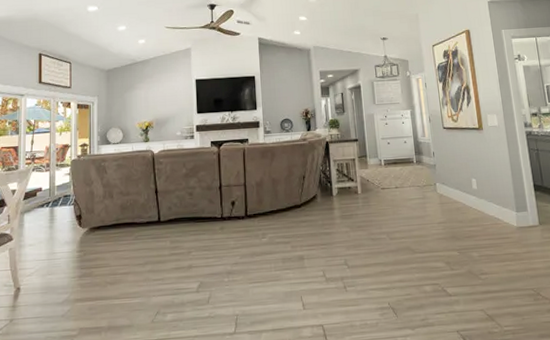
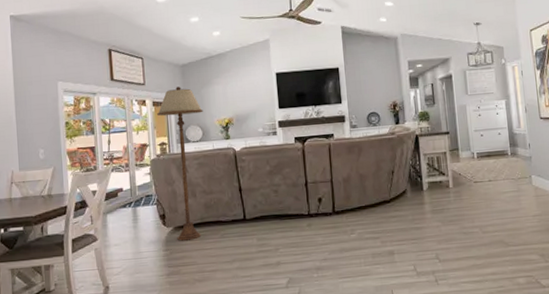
floor lamp: none [81,90,125,242] -> present [157,87,203,241]

